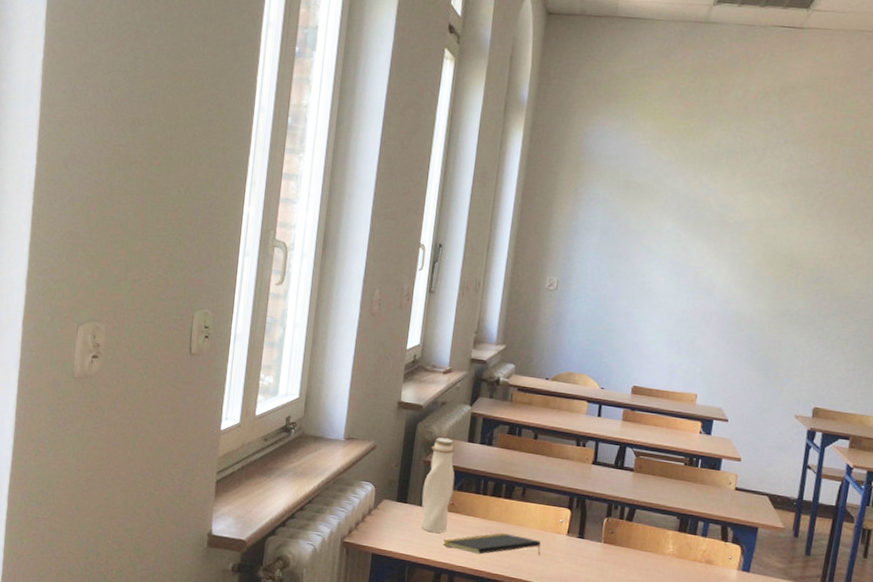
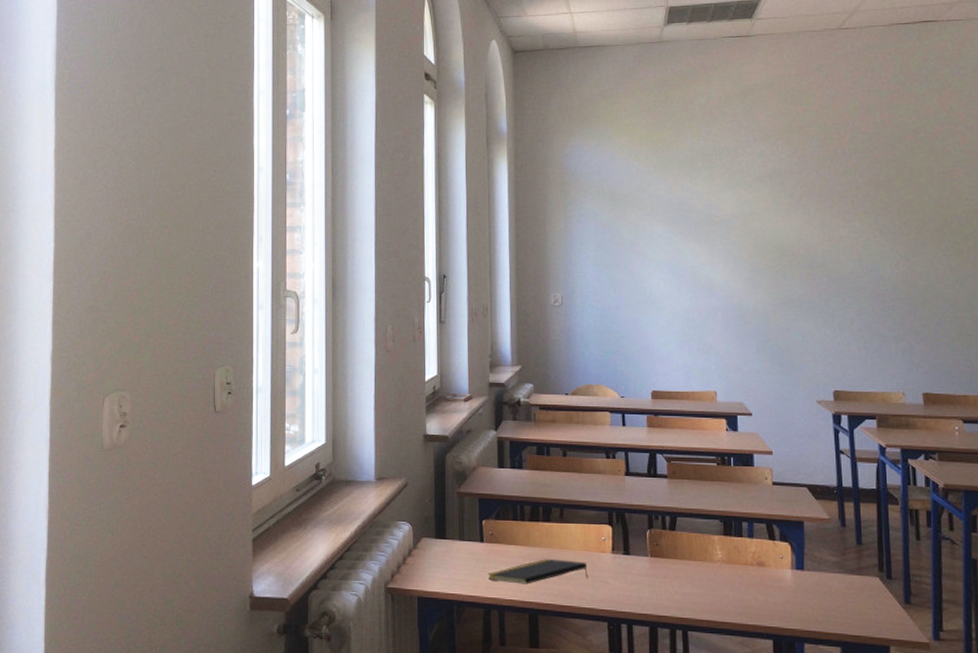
water bottle: present [420,437,455,533] -> none [460,466,491,567]

